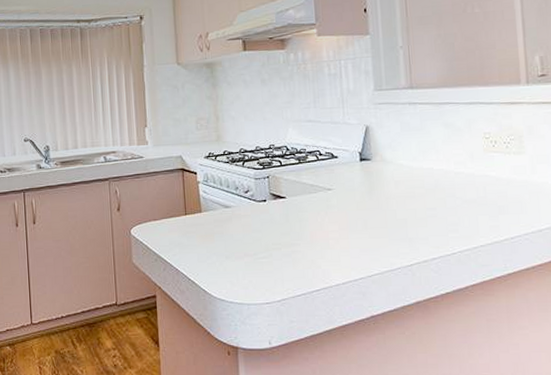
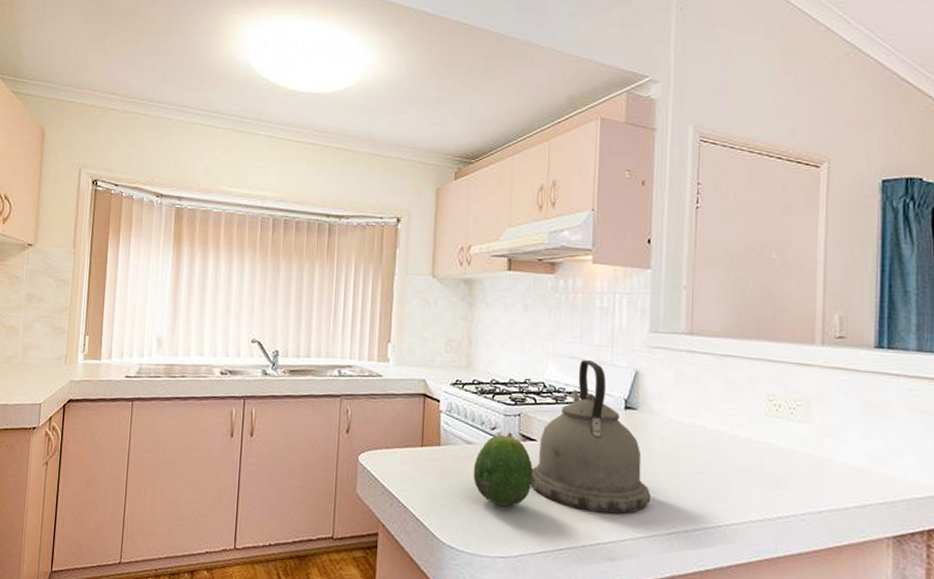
fruit: none [233,193,287,259] -> present [473,432,533,507]
kettle: none [285,122,392,254] -> present [531,360,651,514]

